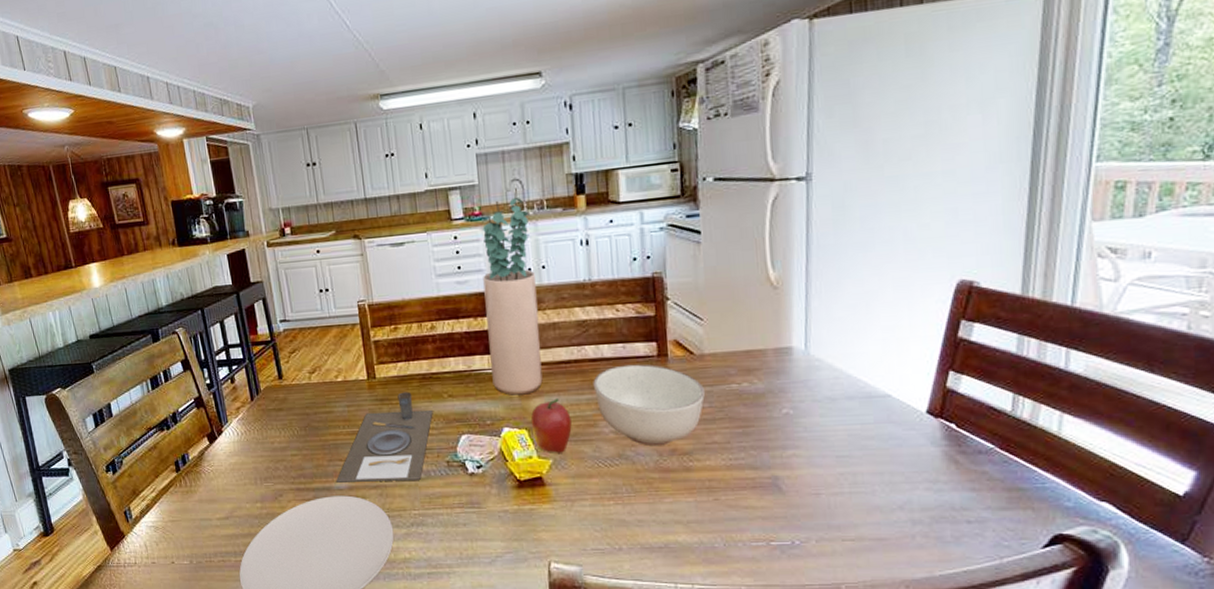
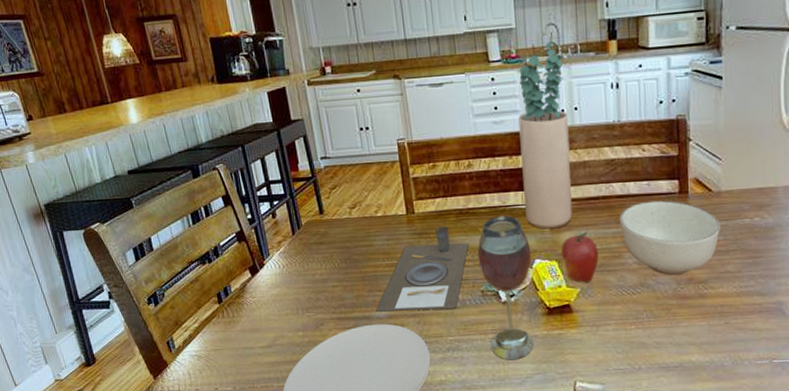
wineglass: none [442,381,503,537] -> present [477,216,533,360]

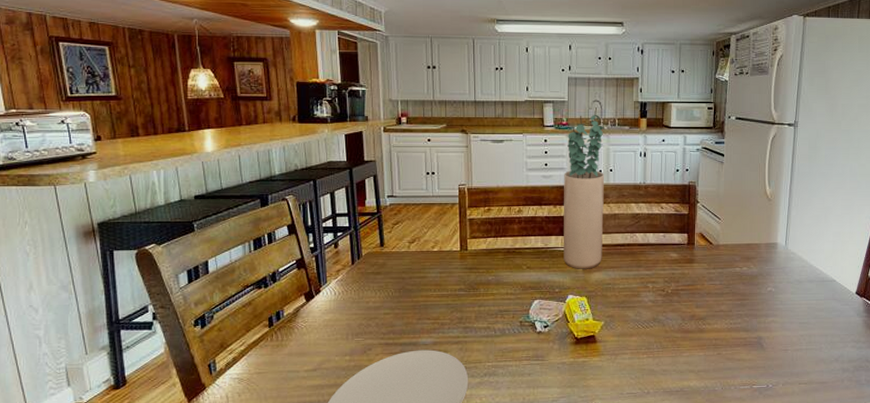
place setting: present [376,226,469,312] -> none [423,263,513,338]
wineglass: present [477,216,533,360] -> none [519,256,566,385]
fruit: present [560,232,599,283] -> none [590,273,621,317]
bowl: present [619,200,721,276] -> none [640,249,718,313]

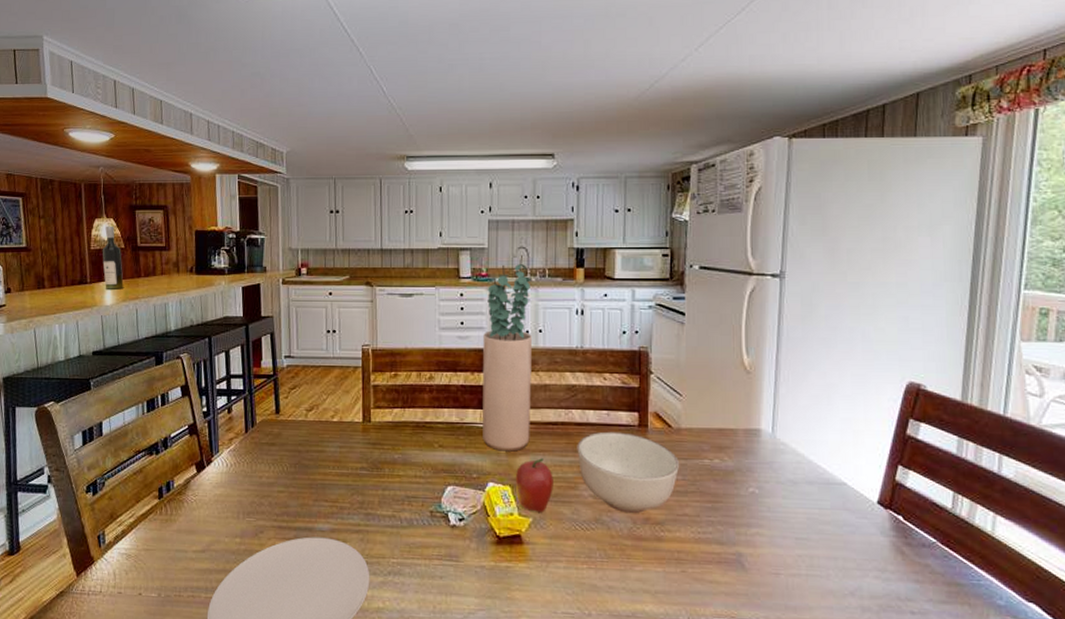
bottle: none [200,76,224,138] -> present [102,225,124,291]
fruit: none [590,273,621,317] -> present [515,458,553,513]
bowl: none [640,249,718,313] -> present [577,431,680,514]

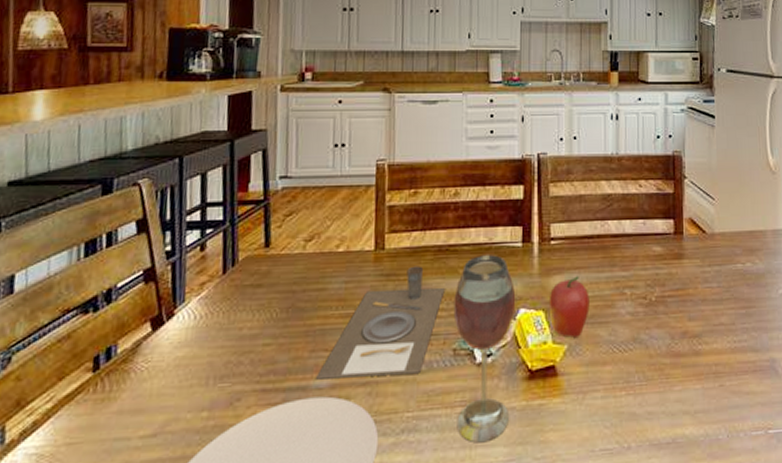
bottle: present [102,225,124,291] -> none [34,20,63,102]
place setting: none [319,438,422,528] -> present [316,266,445,380]
wineglass: none [430,433,485,592] -> present [453,255,516,443]
vase: present [483,255,533,452] -> none [513,58,567,272]
bowl: present [577,431,680,514] -> none [613,241,715,329]

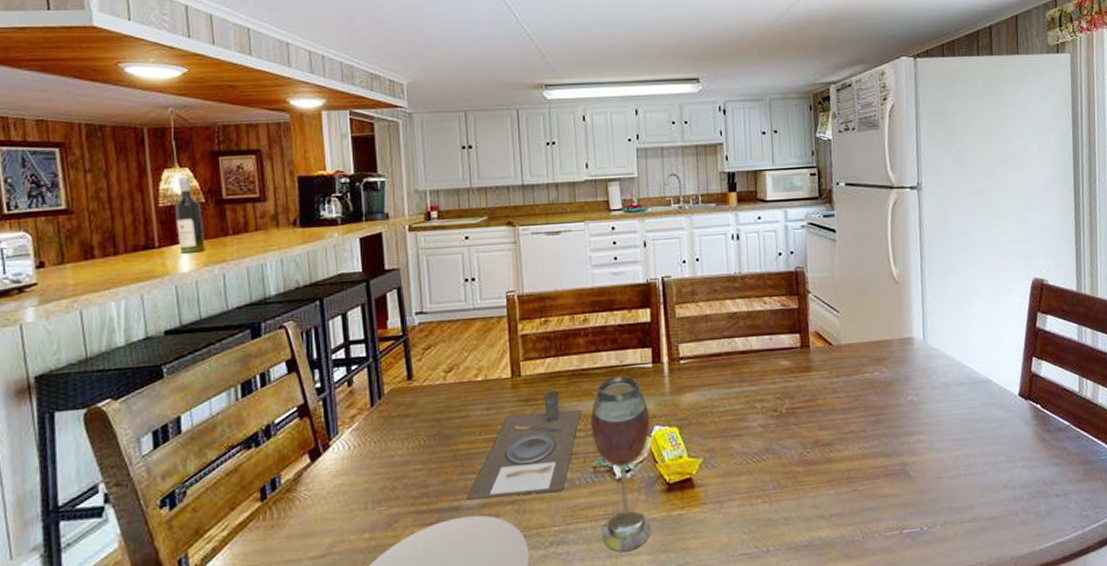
bottle: none [34,20,63,102] -> present [174,176,205,255]
fruit: present [549,276,590,338] -> none [681,393,722,451]

